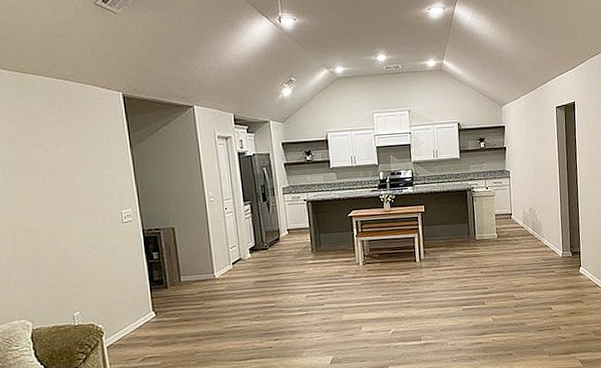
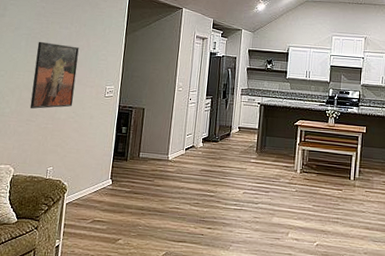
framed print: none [20,170,85,251] -> present [29,41,79,109]

